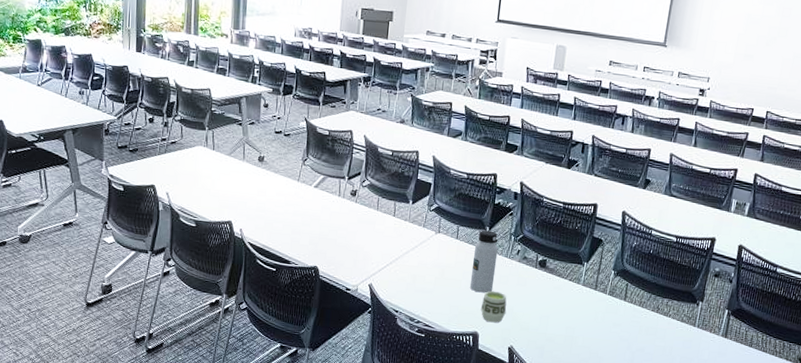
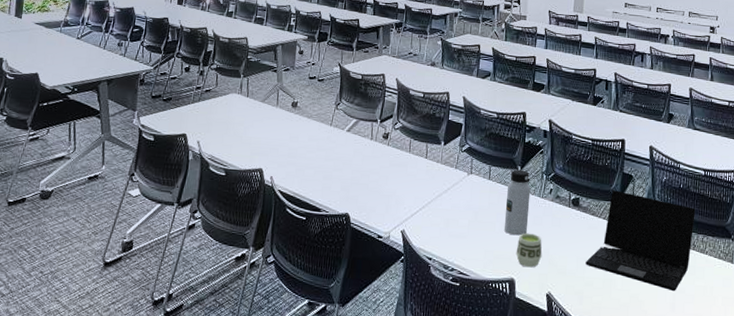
laptop: none [548,253,664,350] -> present [585,190,696,292]

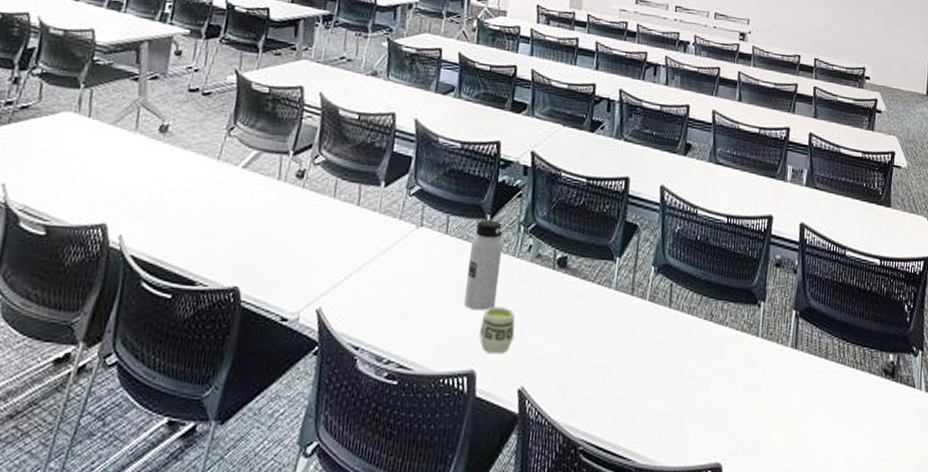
laptop: present [585,190,696,292] -> none [572,245,715,378]

